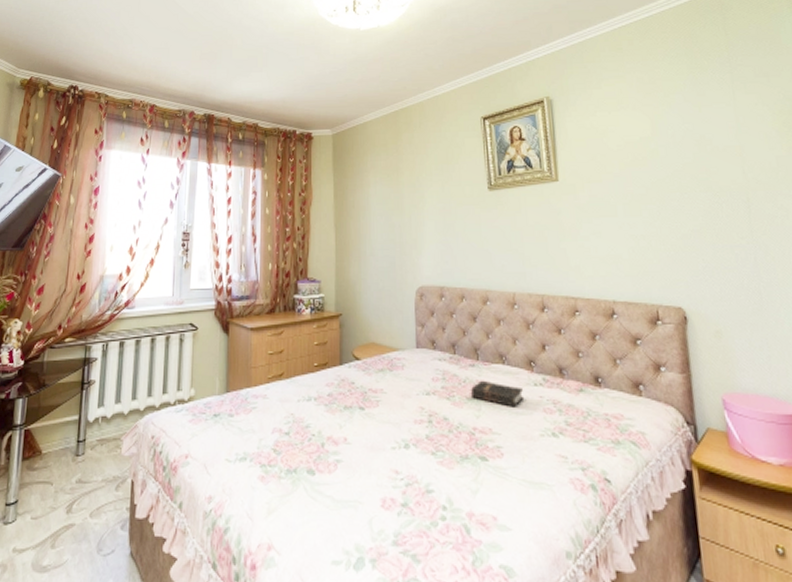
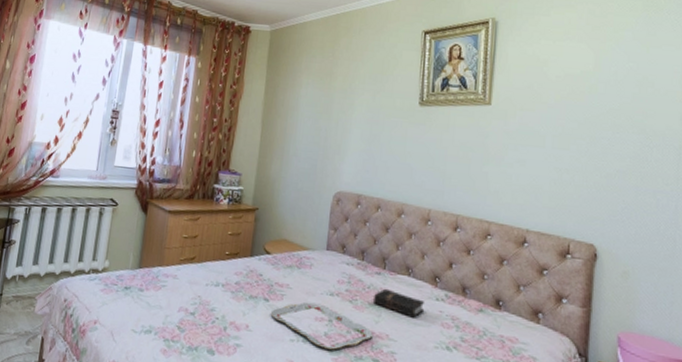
serving tray: none [367,405,475,452] -> present [270,302,373,350]

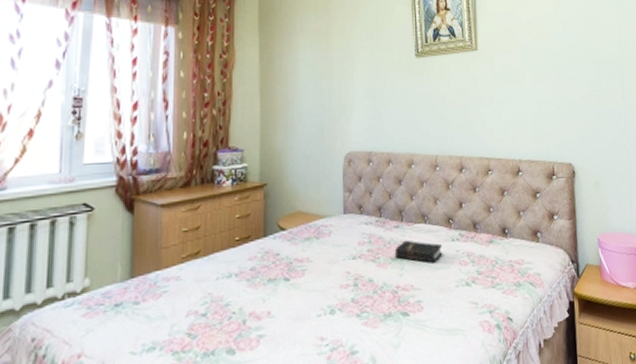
serving tray: present [270,302,373,350] -> none [292,270,398,315]

